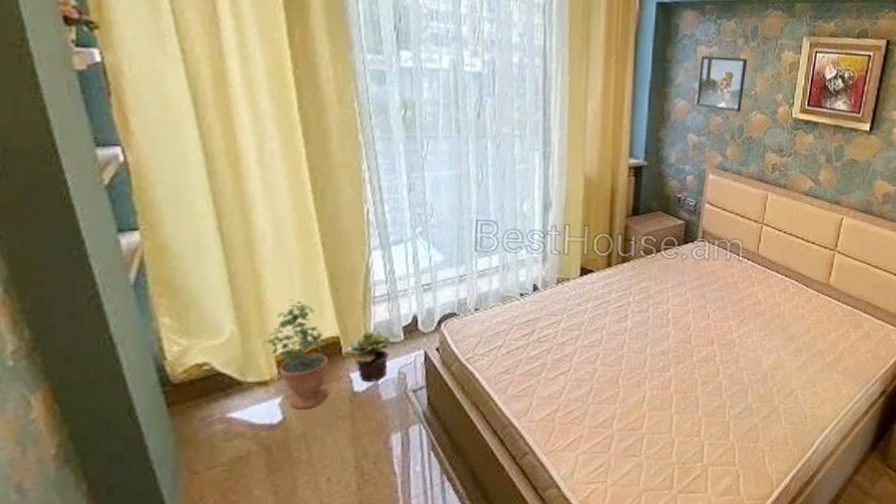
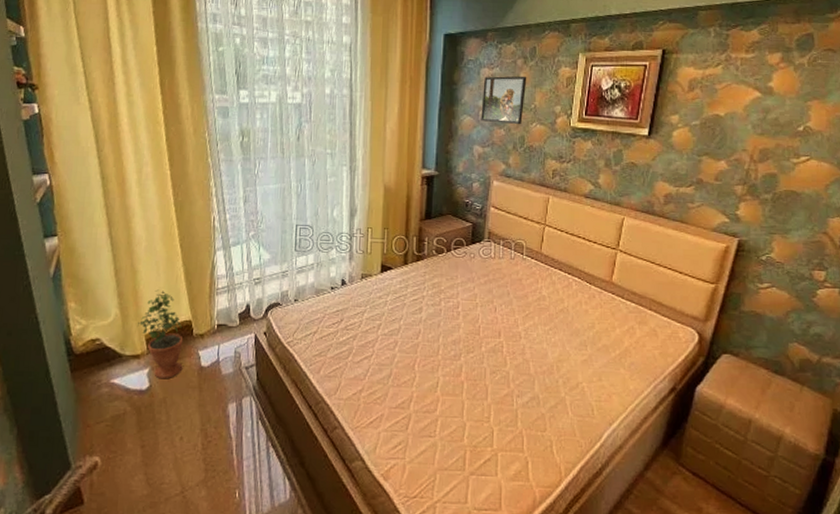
potted plant: present [345,331,391,383] -> none [195,316,230,360]

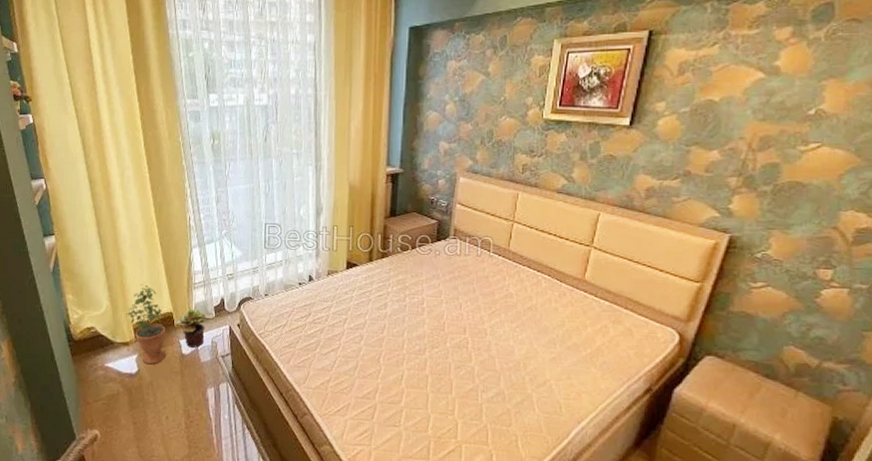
potted plant: none [195,316,230,360] -> present [176,309,206,348]
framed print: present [481,76,527,125] -> none [447,67,497,119]

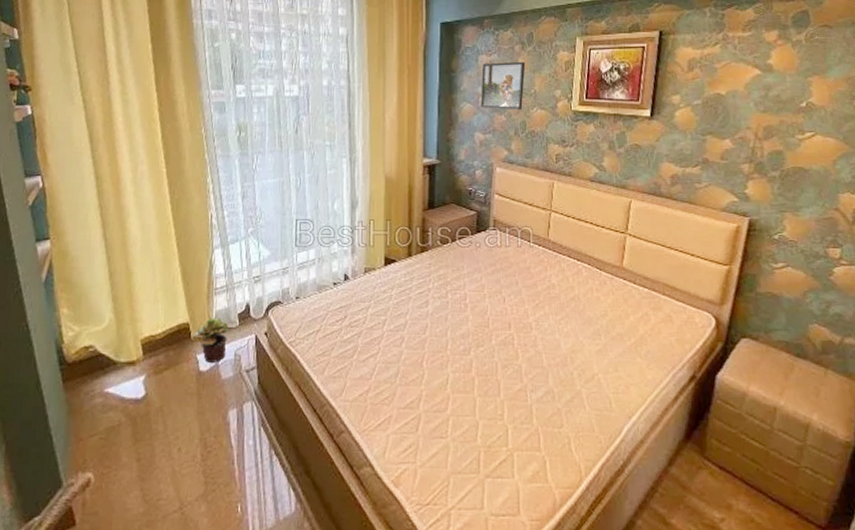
potted plant: present [126,284,166,365] -> none [133,291,181,386]
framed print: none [447,67,497,119] -> present [481,61,526,111]

